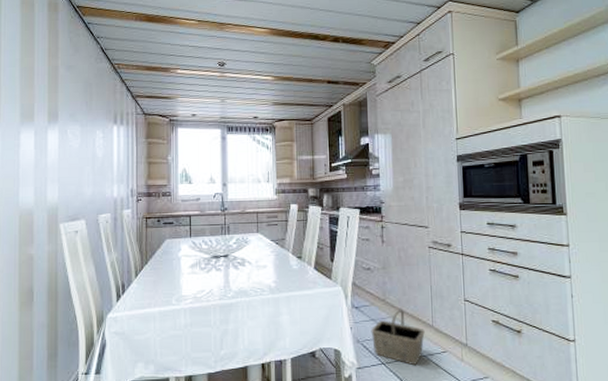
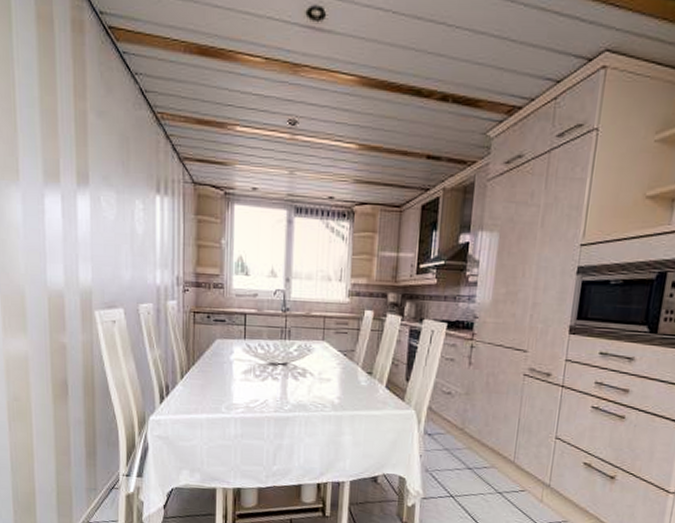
basket: present [371,309,425,366] -> none [442,440,504,502]

